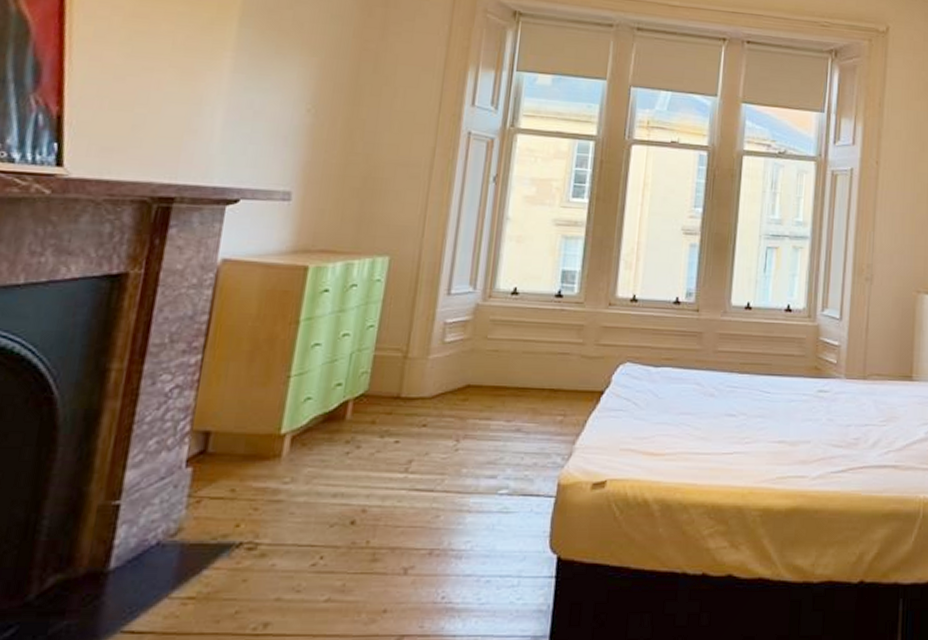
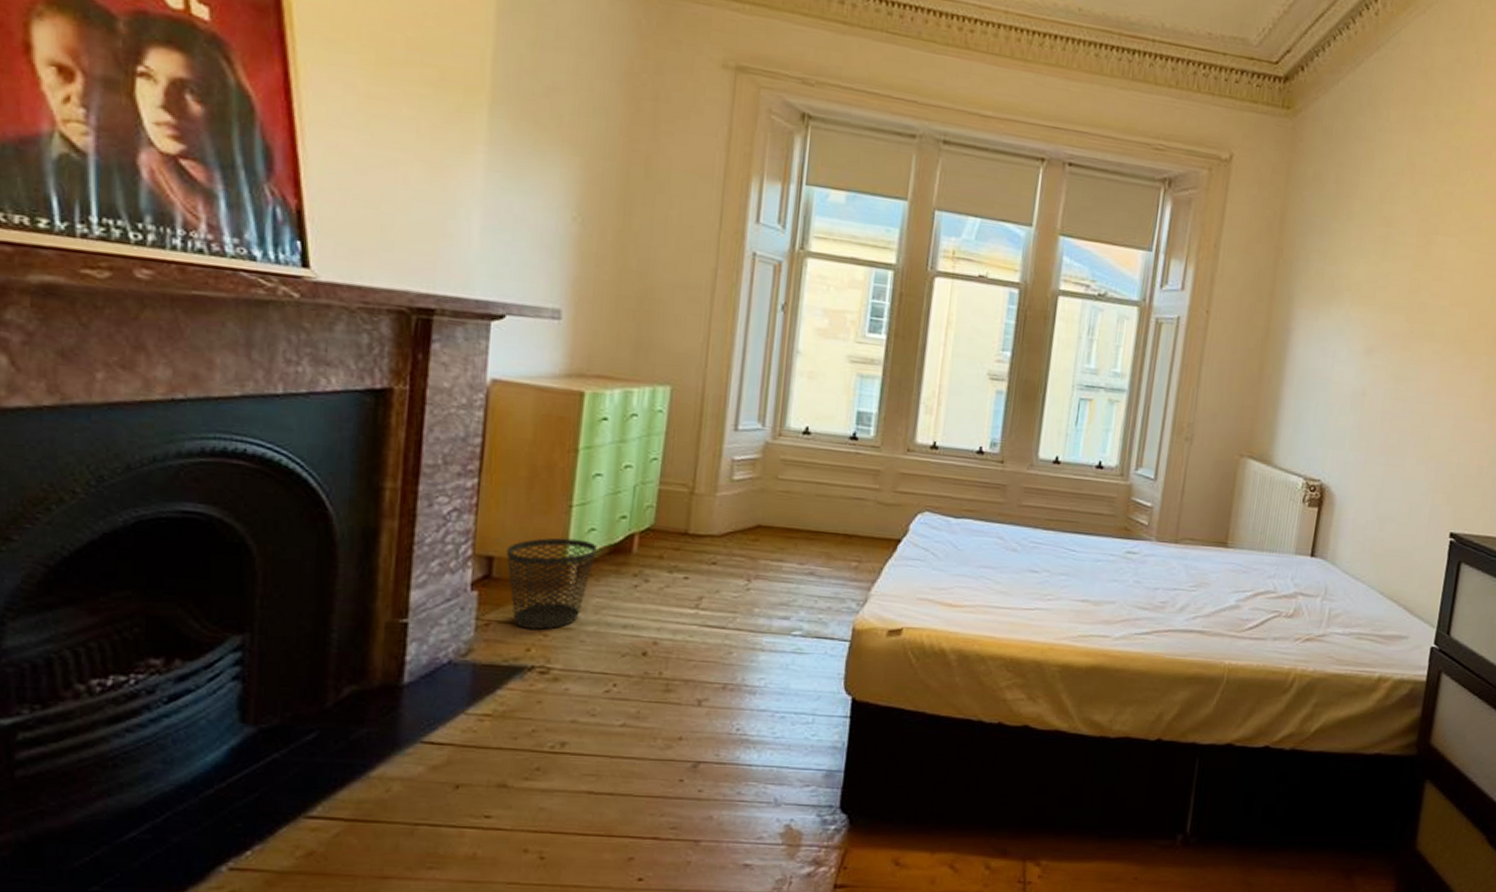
wastebasket: none [223,408,312,503] -> present [506,537,597,630]

